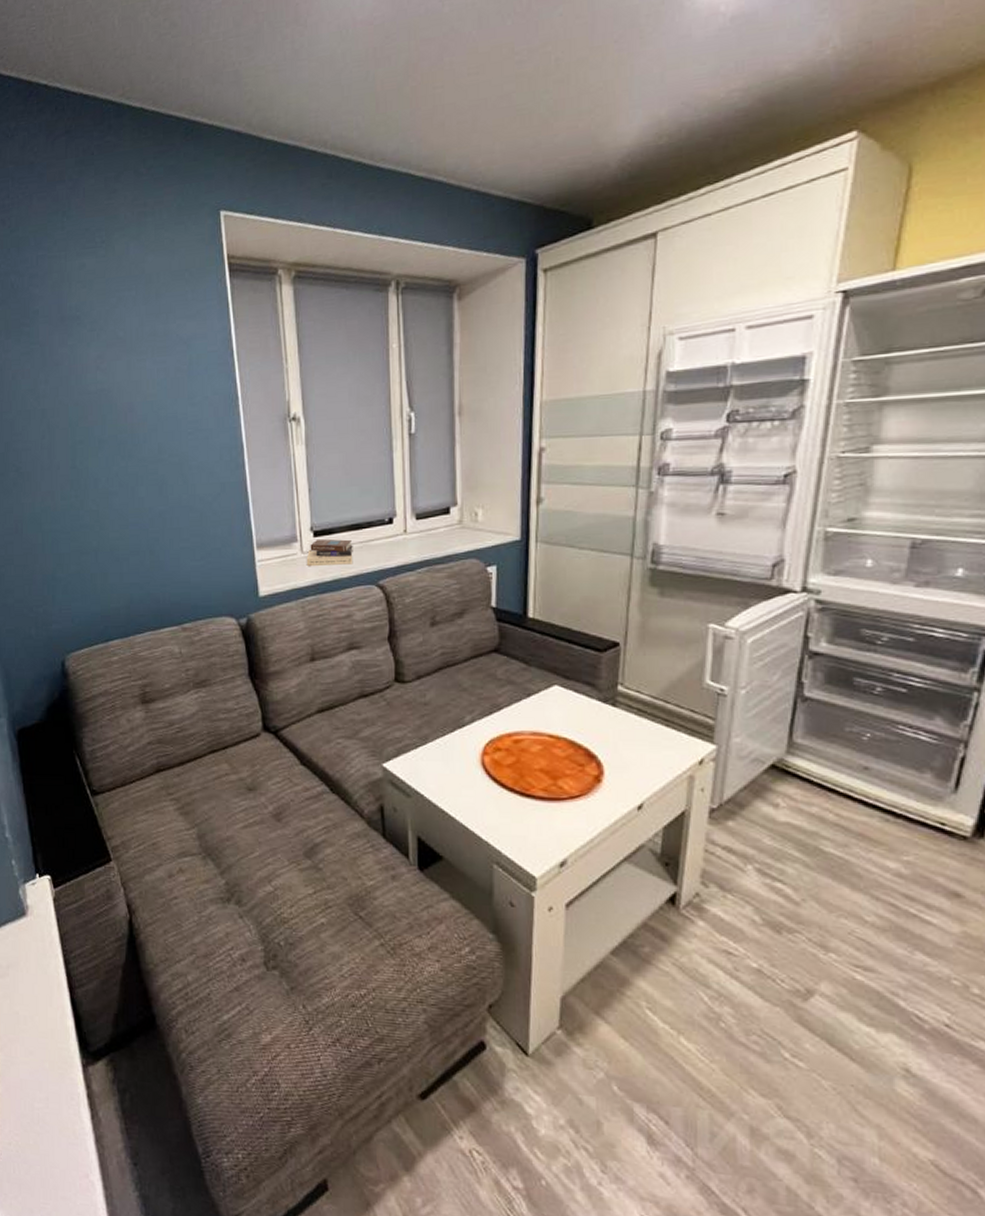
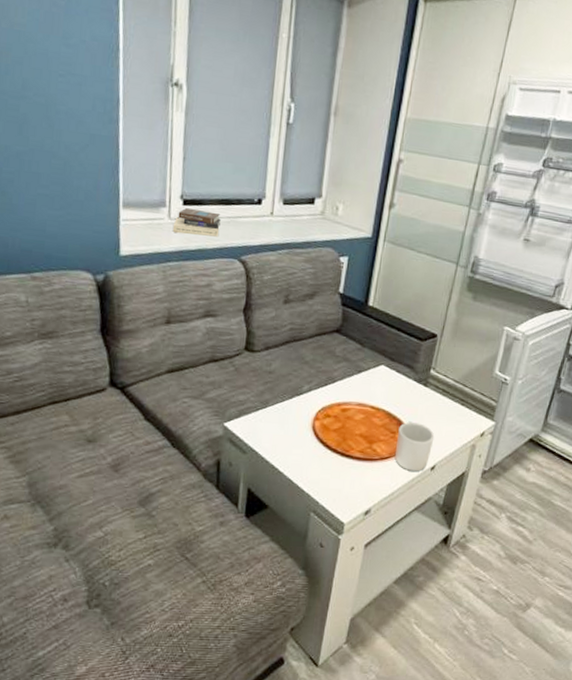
mug: none [586,750,636,812] -> present [394,421,435,472]

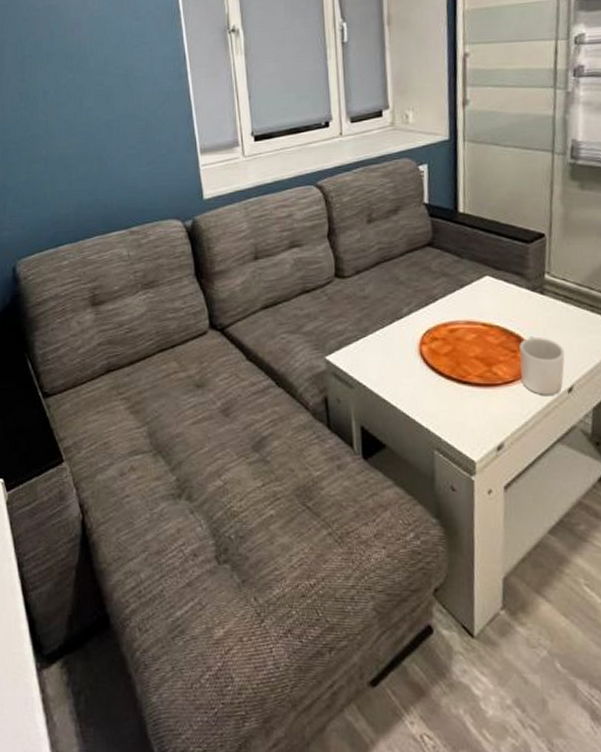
books: present [172,207,221,237] -> none [248,143,293,169]

